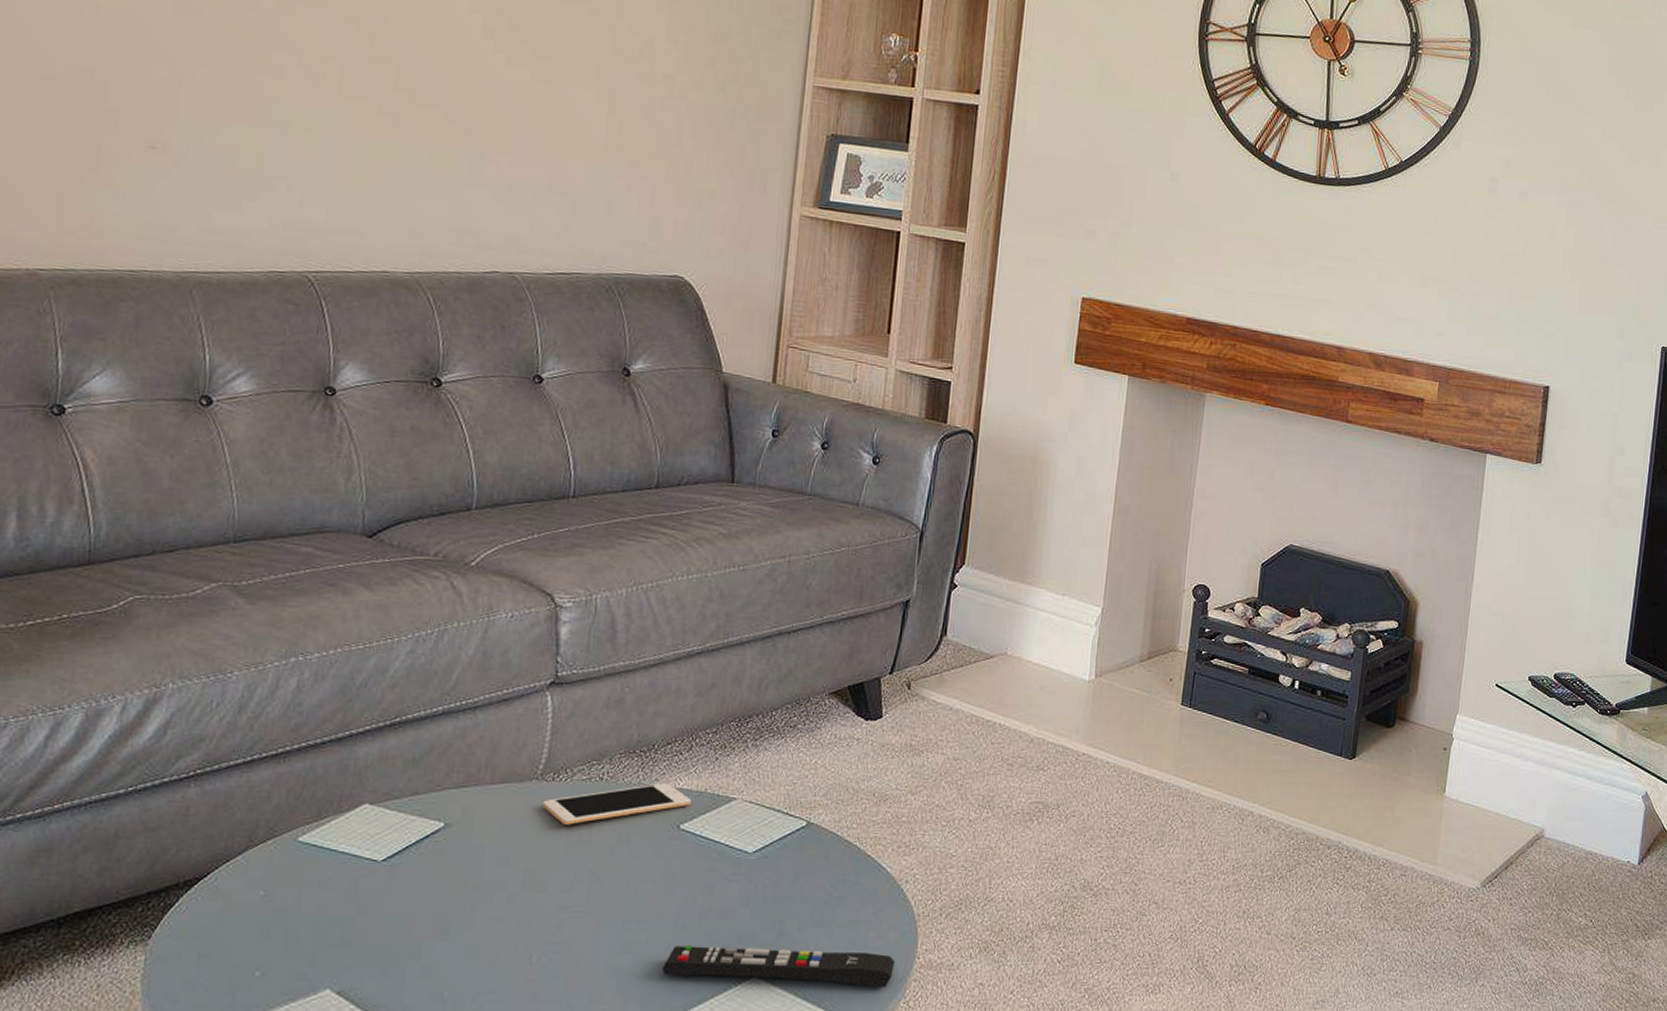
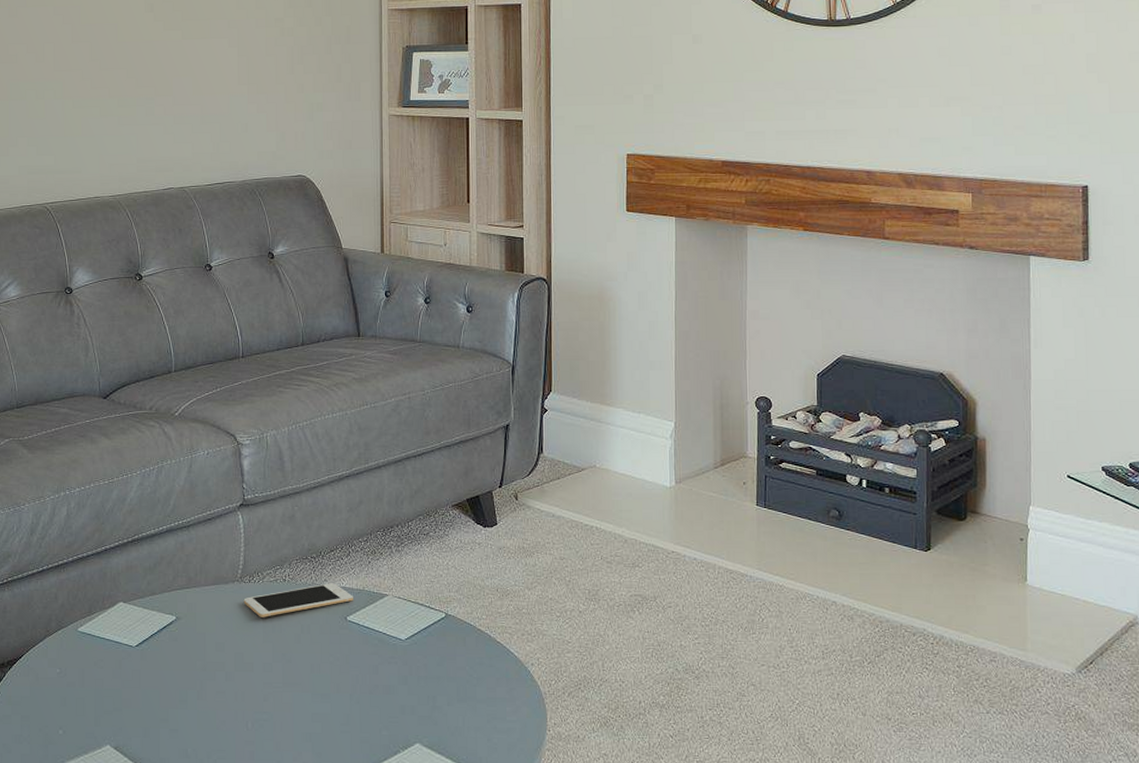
remote control: present [662,944,896,988] -> none [345,715,530,756]

